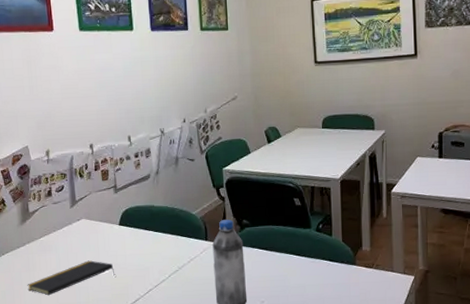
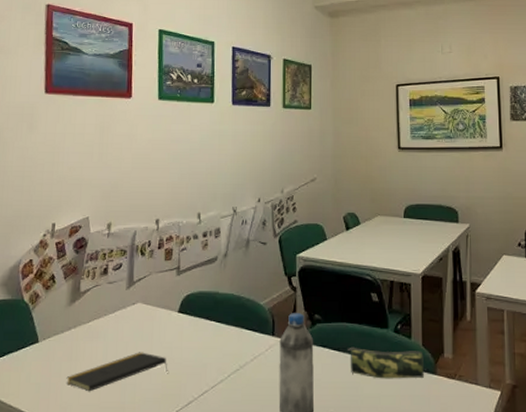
pencil case: none [274,246,344,272] -> present [347,347,424,379]

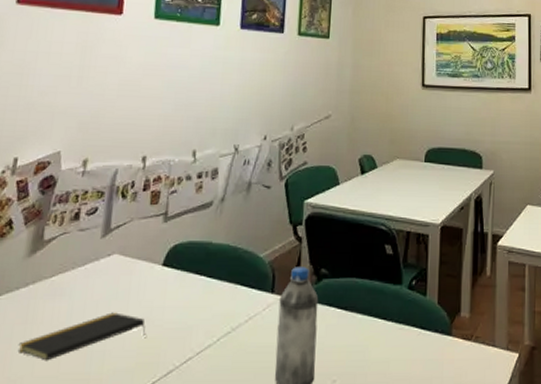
pencil case: present [347,347,424,379] -> none [355,305,439,341]

